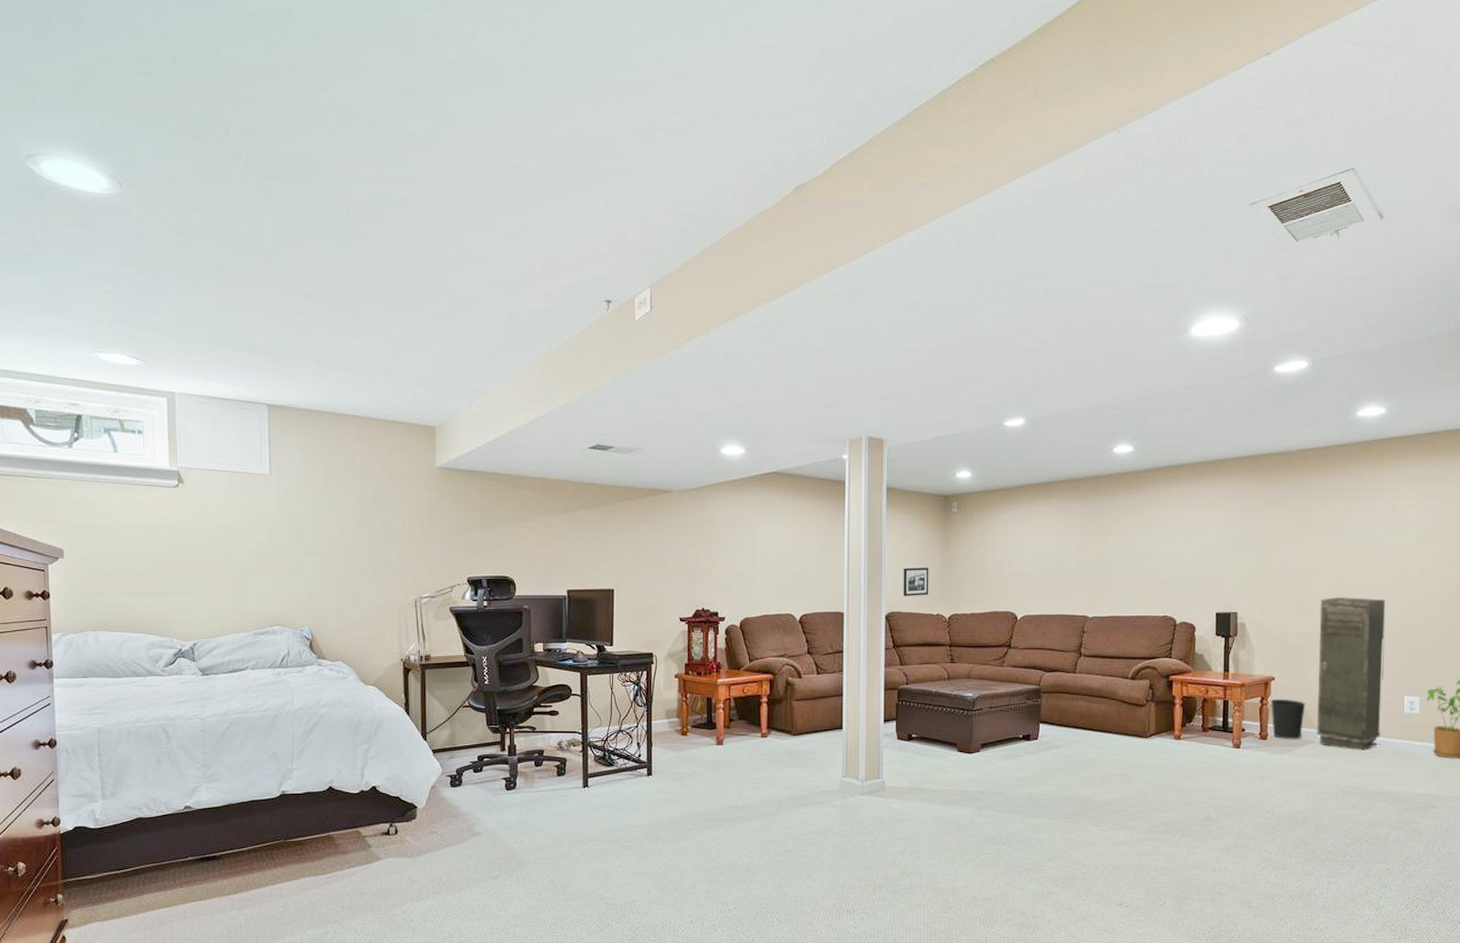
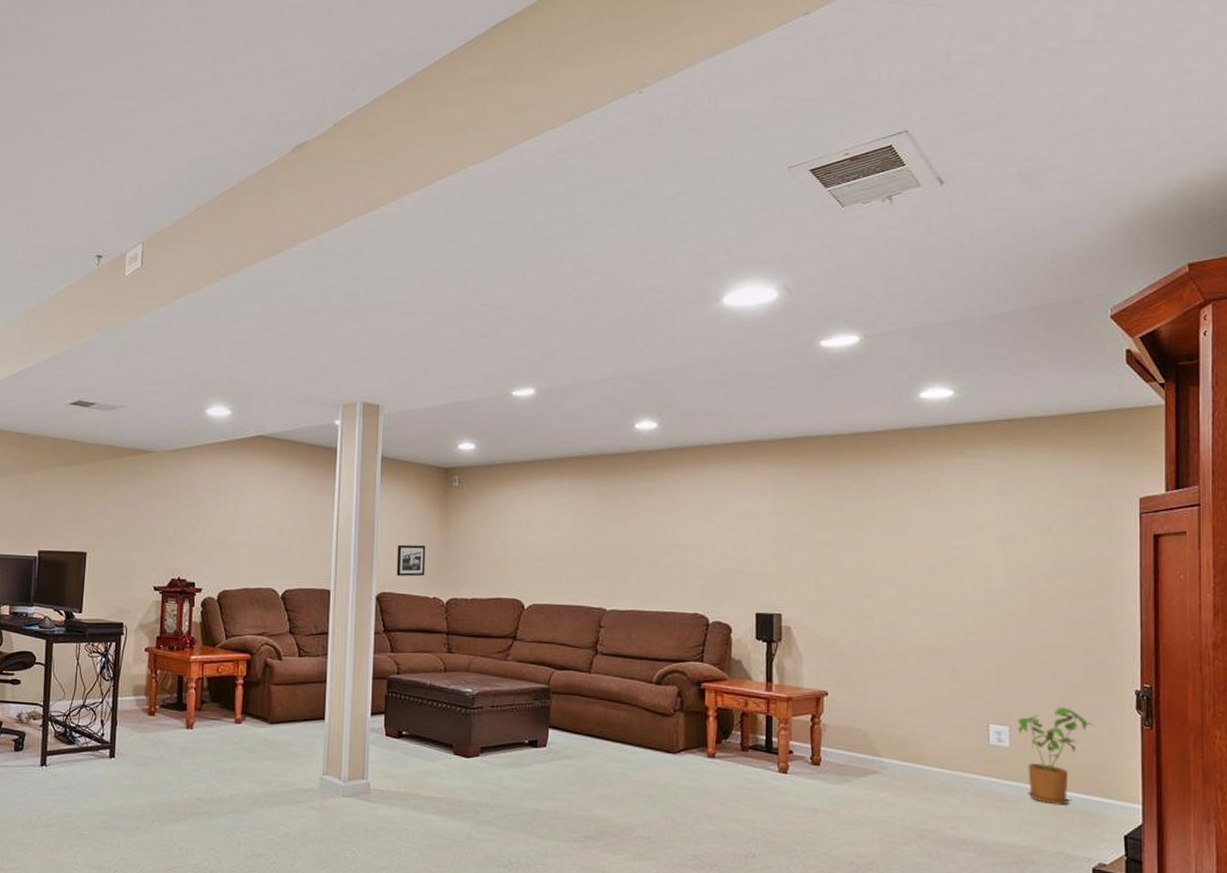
wastebasket: present [1270,699,1306,740] -> none [823,717,867,768]
storage cabinet: present [1316,596,1386,751] -> none [880,602,962,787]

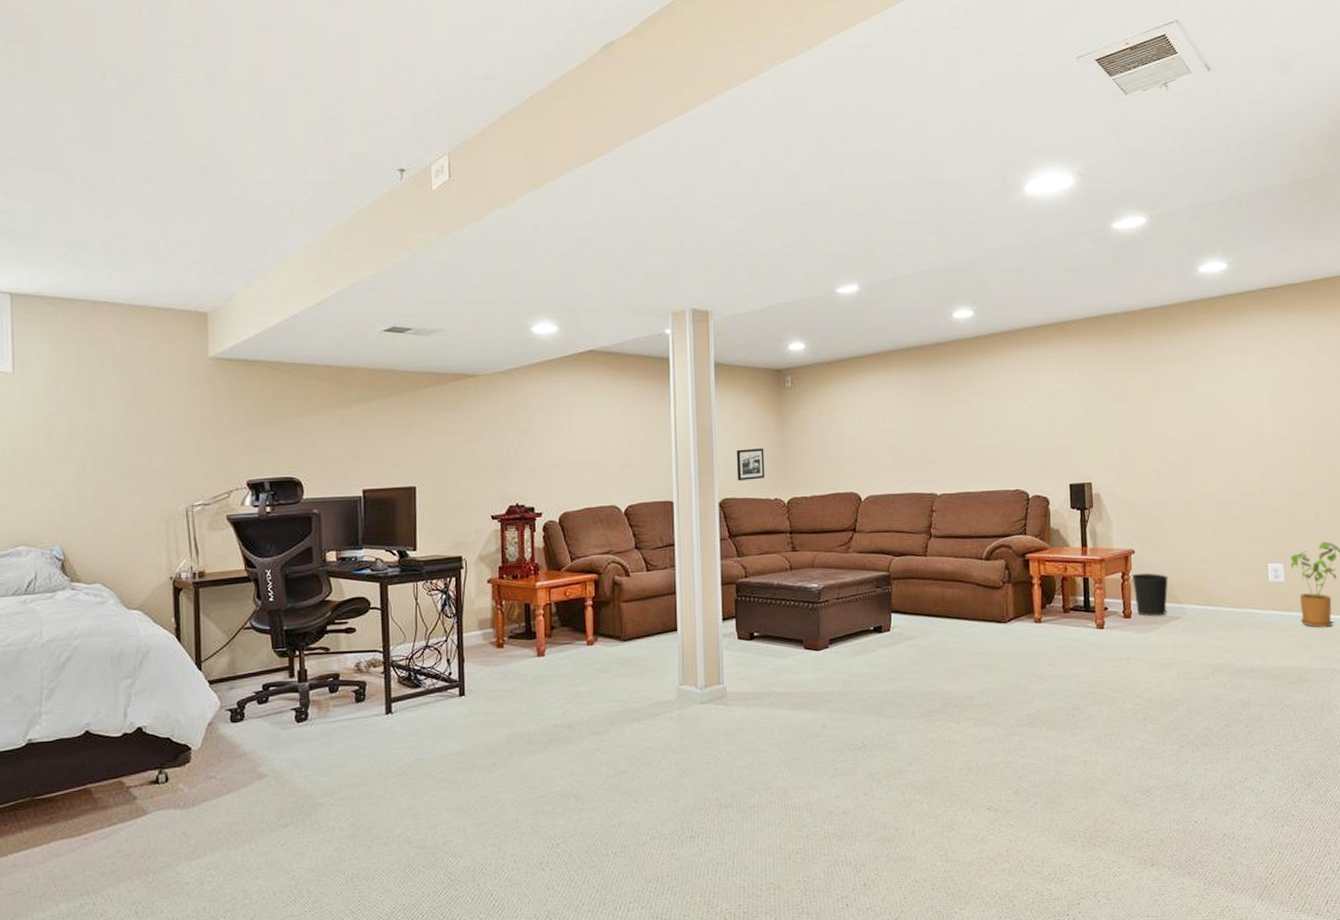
wastebasket: none [823,717,867,768] -> present [1131,573,1168,617]

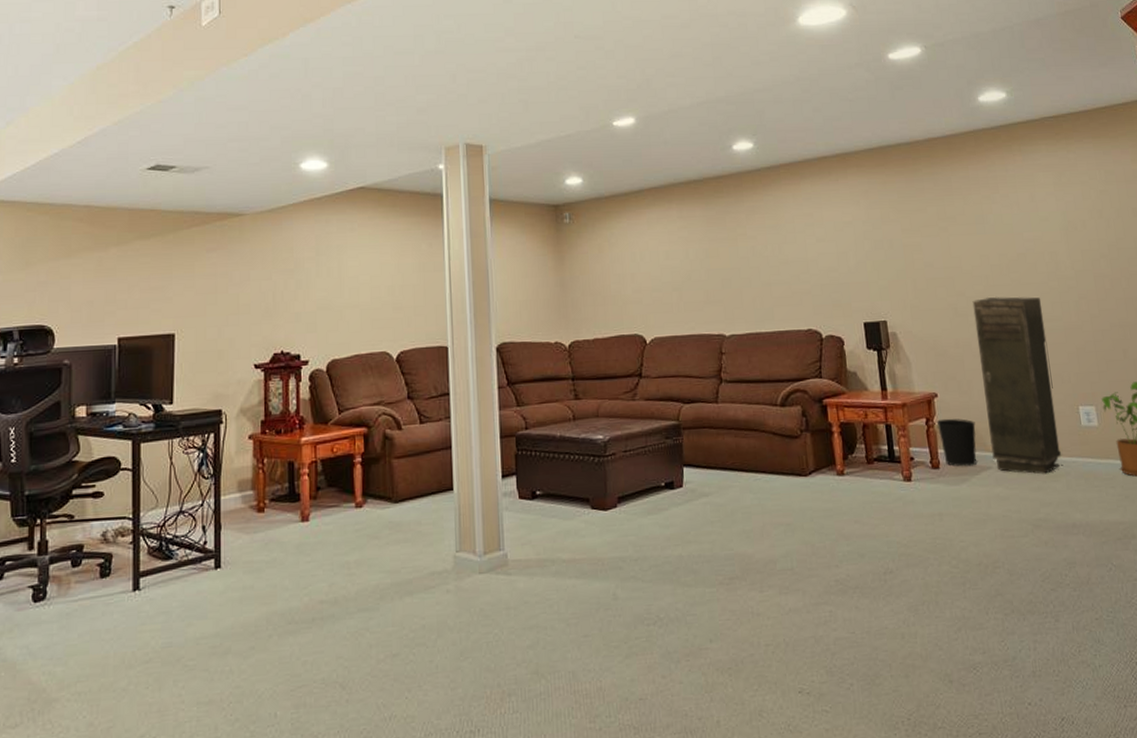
picture frame: present [736,448,765,481] -> none [513,288,545,323]
storage cabinet: none [1175,461,1247,624] -> present [972,296,1062,475]

